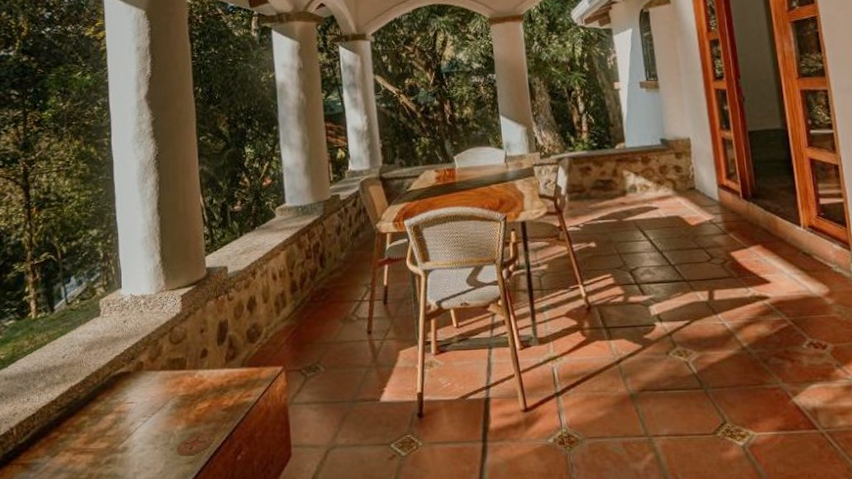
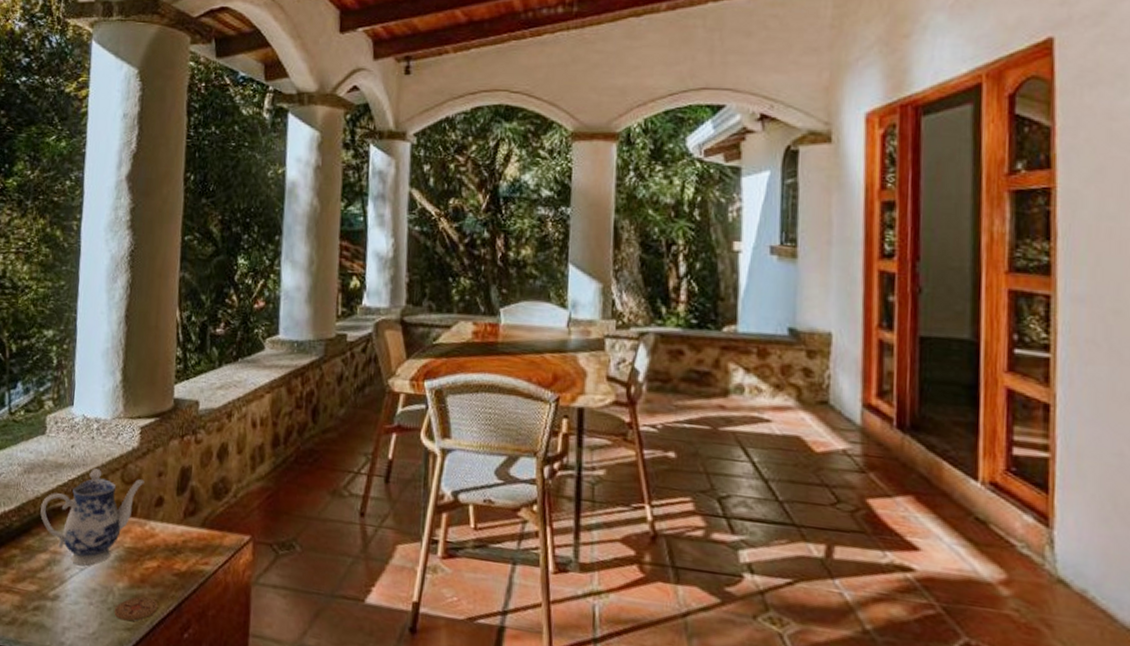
teapot: none [103,336,190,418] -> present [40,468,145,566]

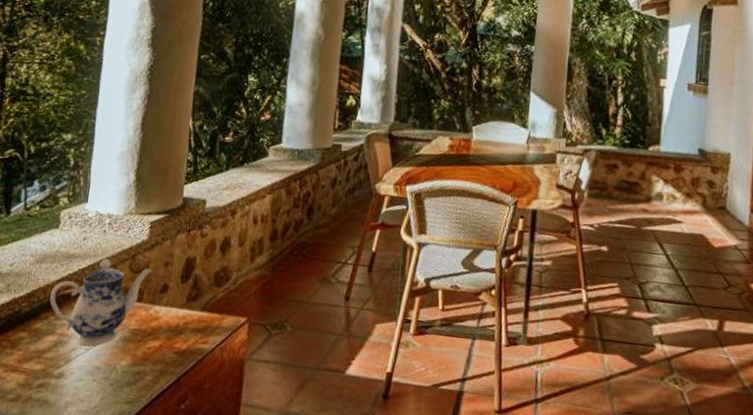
coaster: present [114,596,158,622] -> none [116,372,158,395]

